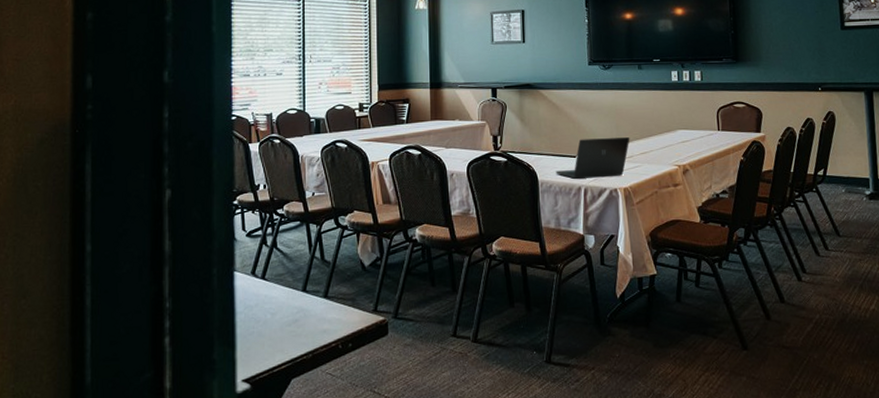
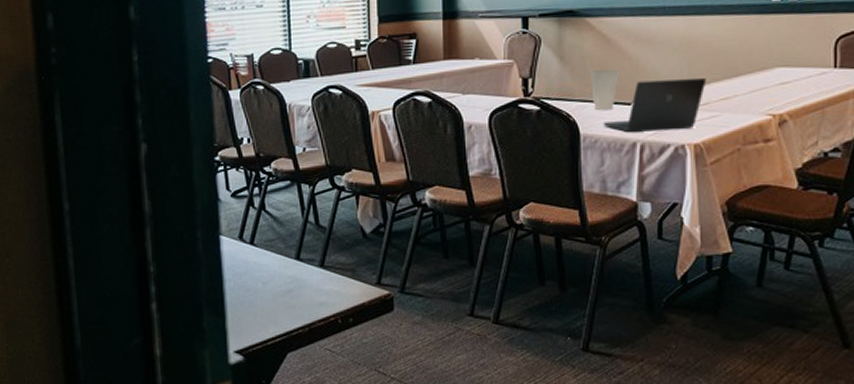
cup: none [544,129,567,162] -> present [590,69,621,111]

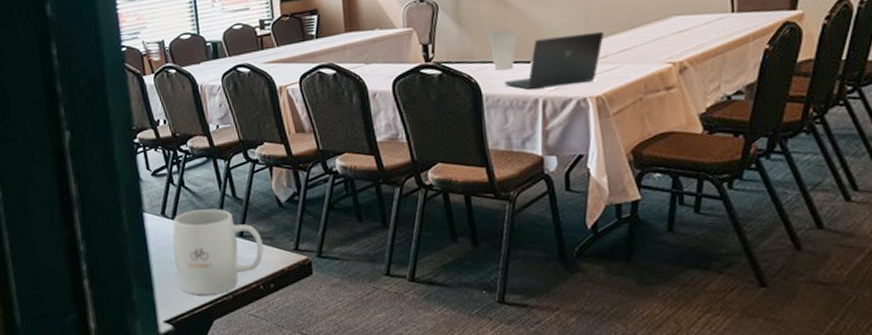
mug: none [249,236,344,326] -> present [172,208,264,296]

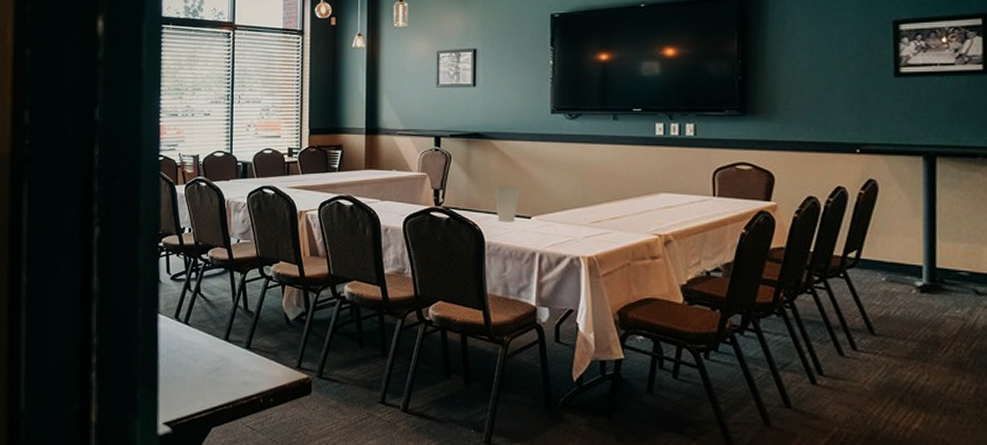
mug: present [172,208,264,296] -> none [181,317,267,402]
laptop: present [504,31,605,89] -> none [506,197,599,243]

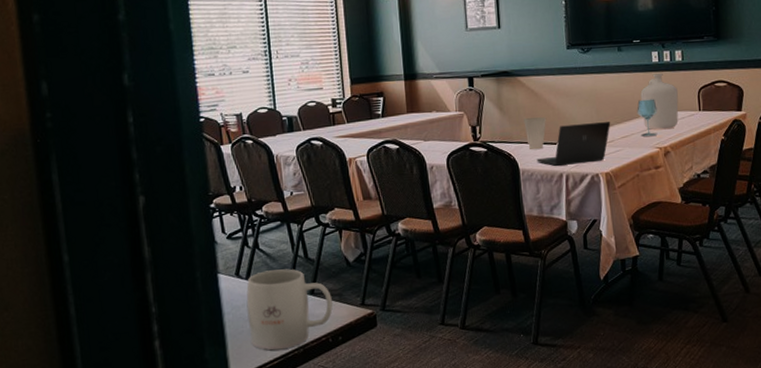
mug: none [181,317,267,402] -> present [246,268,333,351]
laptop: none [506,197,599,243] -> present [537,121,611,166]
wine glass: none [632,177,658,220] -> present [637,99,657,136]
water jug: none [638,149,686,215] -> present [640,73,679,131]

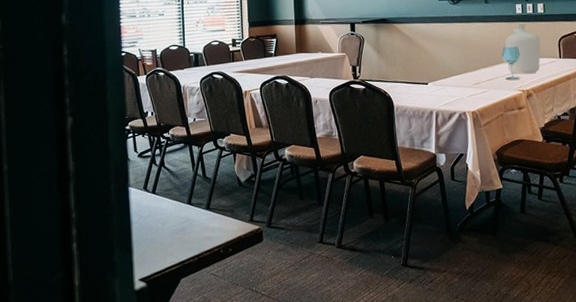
mug: present [246,268,333,351] -> none [151,185,225,258]
cup: present [523,117,547,150] -> none [398,59,420,89]
laptop: present [537,121,611,166] -> none [409,65,478,104]

